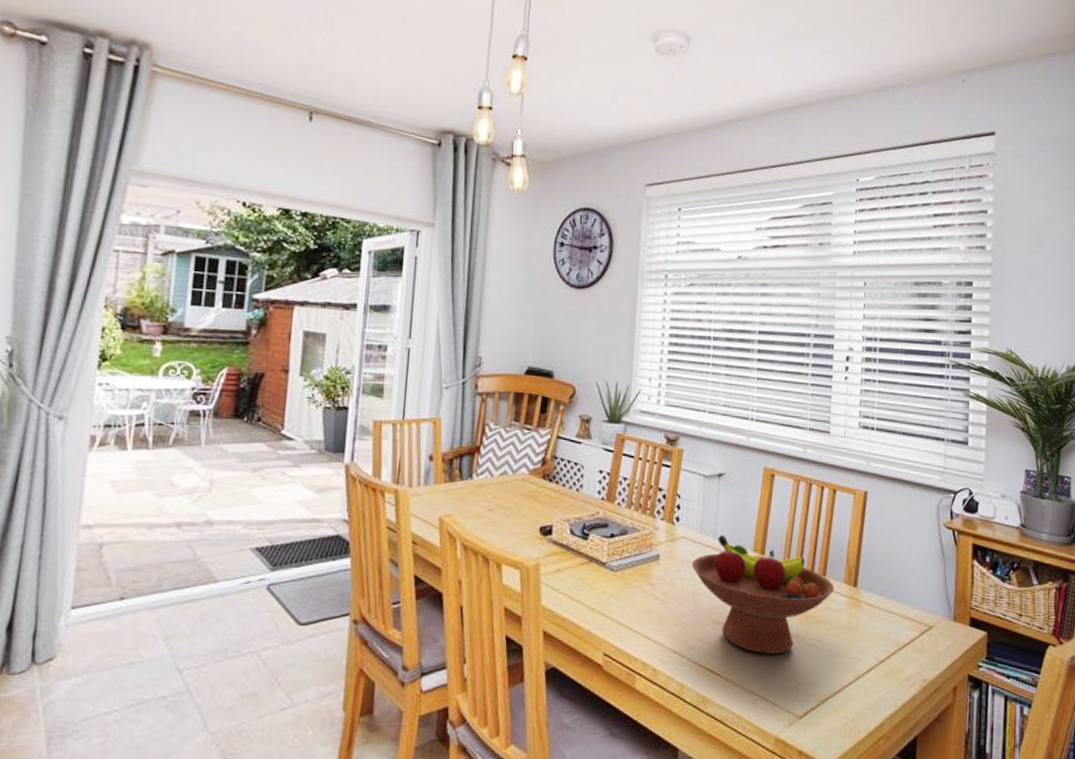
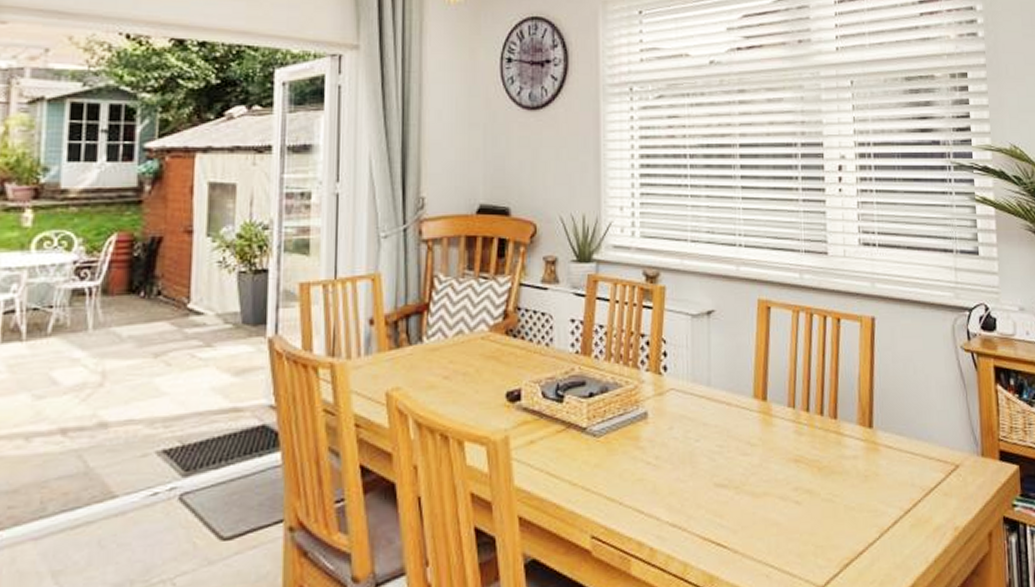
fruit bowl: present [691,534,834,654] -> none [685,381,848,517]

